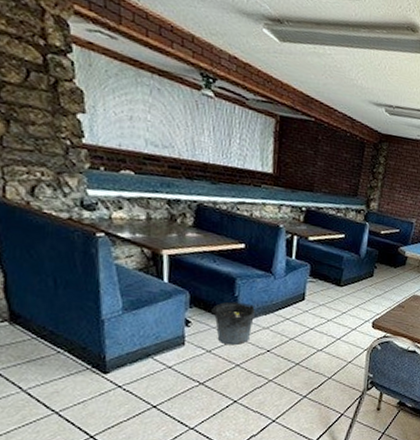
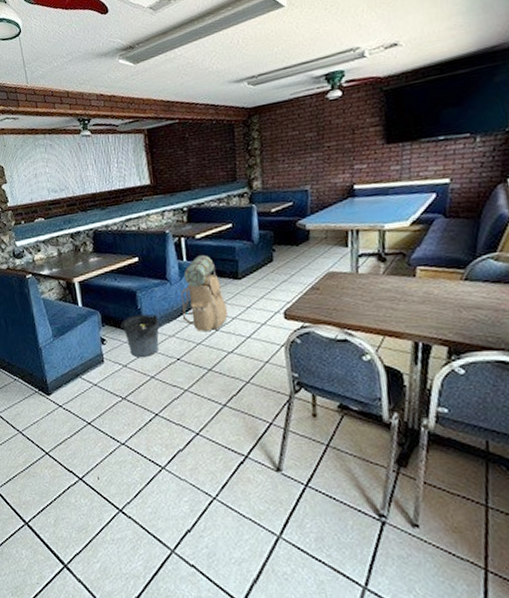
backpack: none [280,257,325,329] -> present [181,255,228,332]

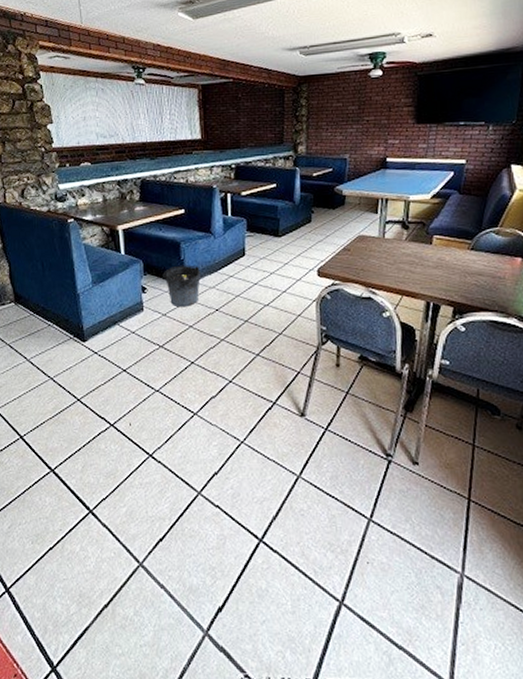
backpack: present [181,255,228,332] -> none [223,212,266,285]

